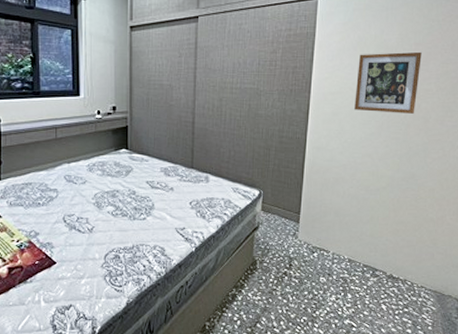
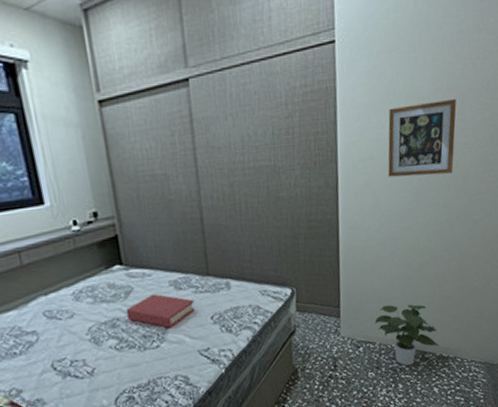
hardback book: none [124,176,178,206] -> present [125,293,195,328]
potted plant: none [330,220,391,279] -> present [374,304,440,366]

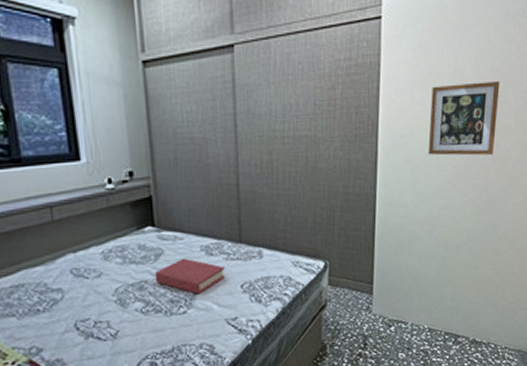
potted plant: present [374,304,440,366] -> none [407,284,473,349]

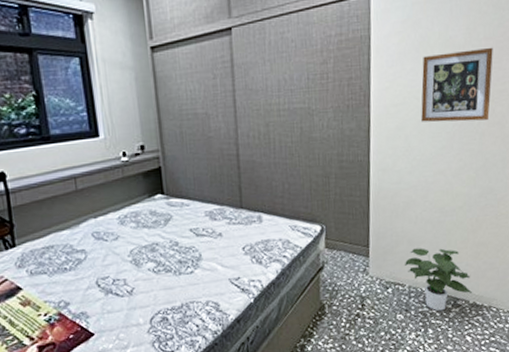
hardback book: present [154,258,225,294] -> none [164,222,228,256]
potted plant: none [407,284,473,349] -> present [404,248,473,311]

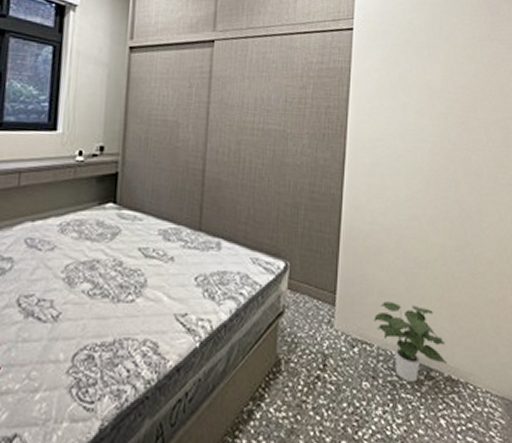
picture frame: present [421,47,493,122] -> none [397,95,469,168]

